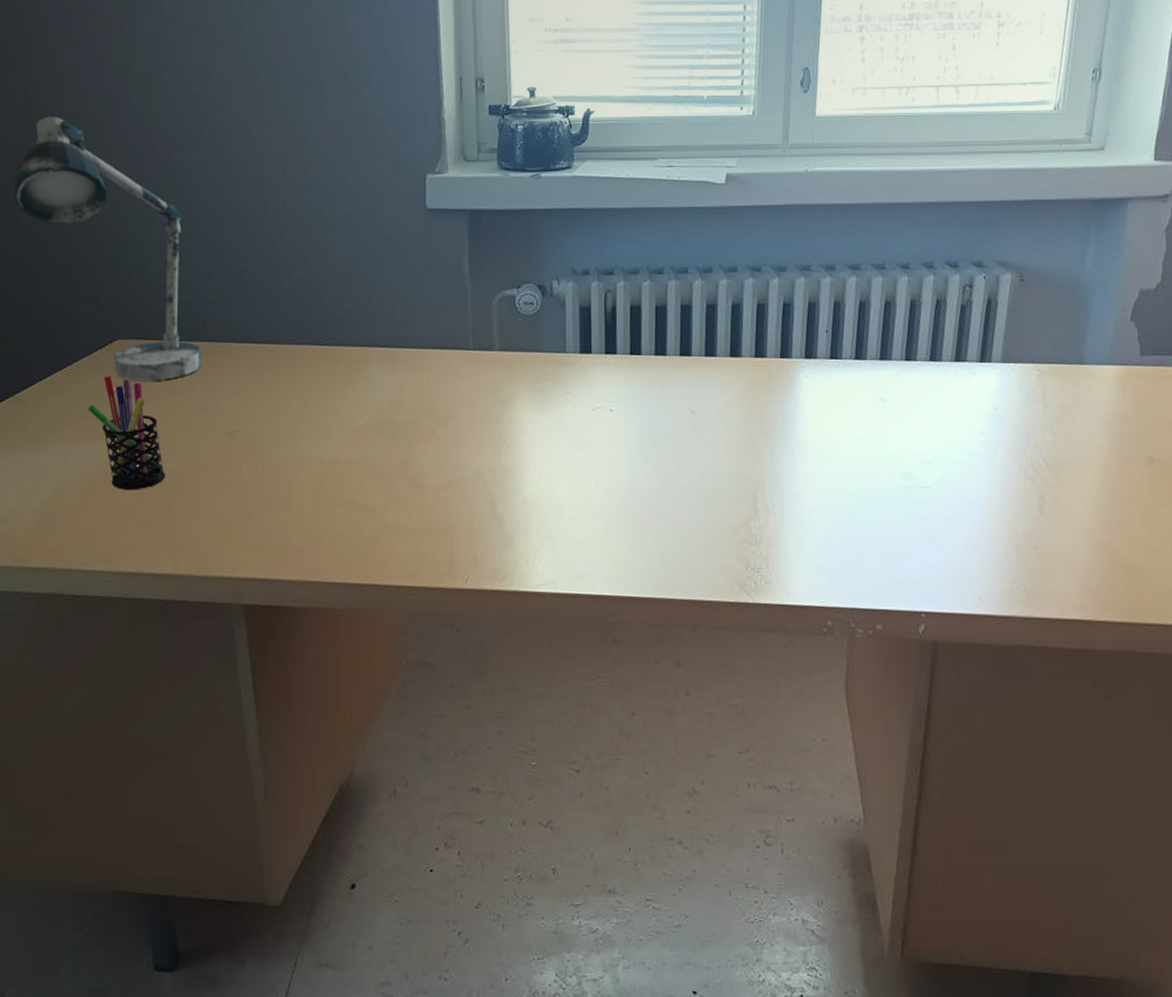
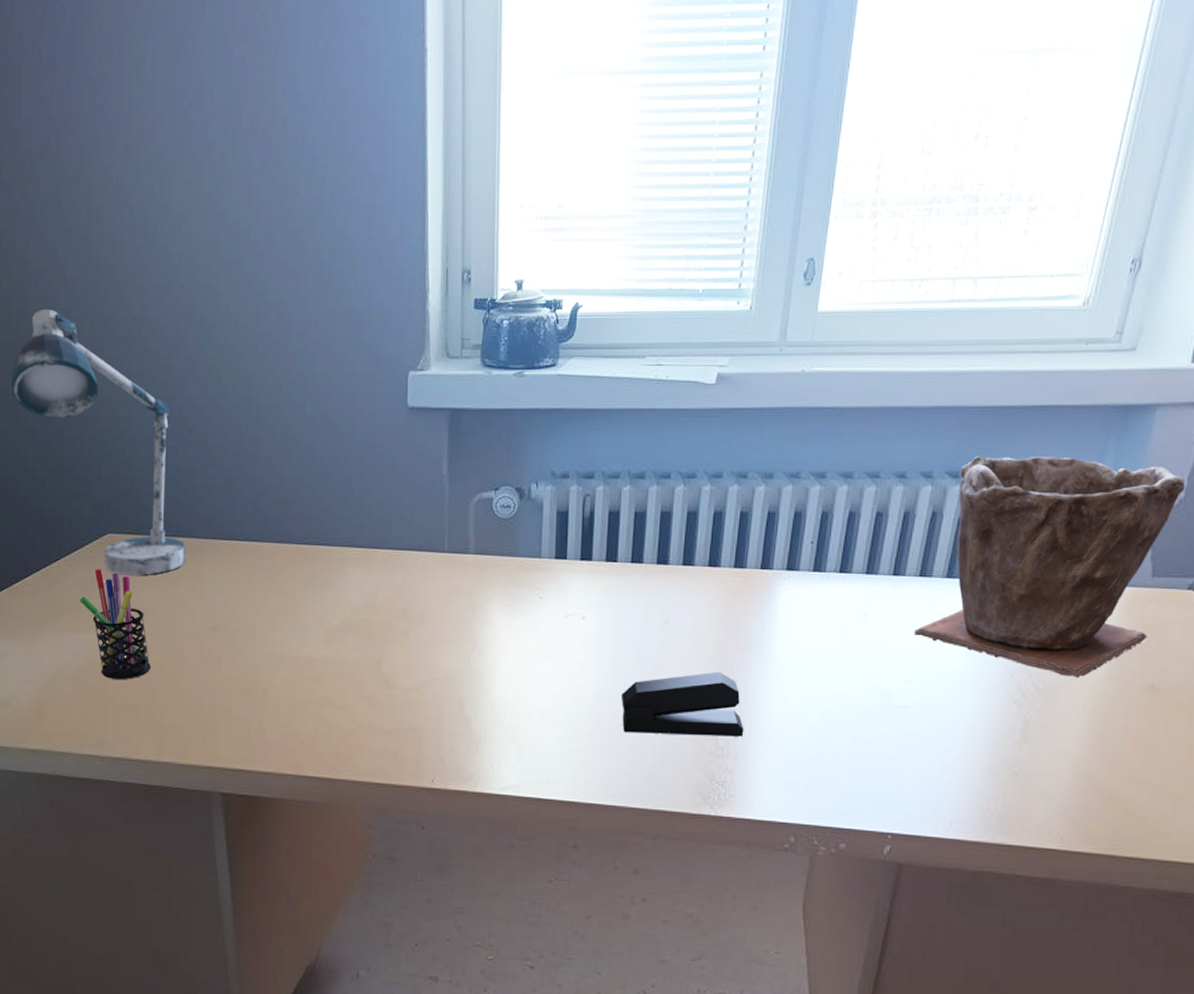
stapler: none [653,459,775,524] -> present [621,671,744,737]
plant pot: none [930,247,1161,453] -> present [914,456,1186,678]

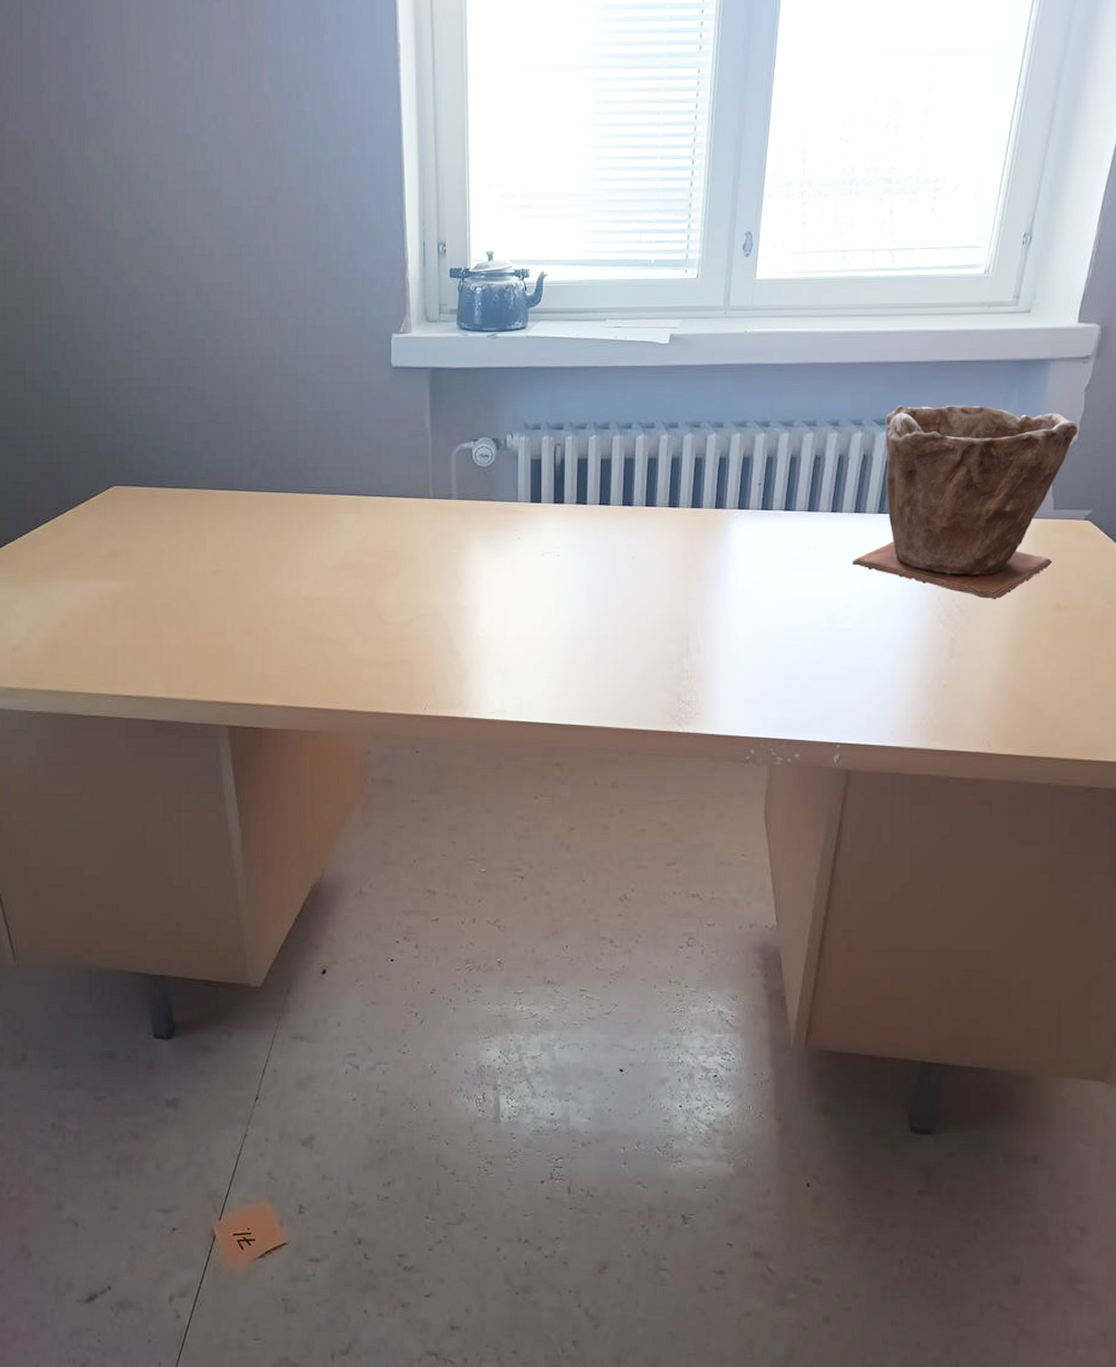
desk lamp: present [12,308,187,575] -> none [18,278,189,525]
pen holder: present [80,569,151,679] -> none [88,519,157,622]
stapler: present [621,671,744,737] -> none [595,602,706,660]

